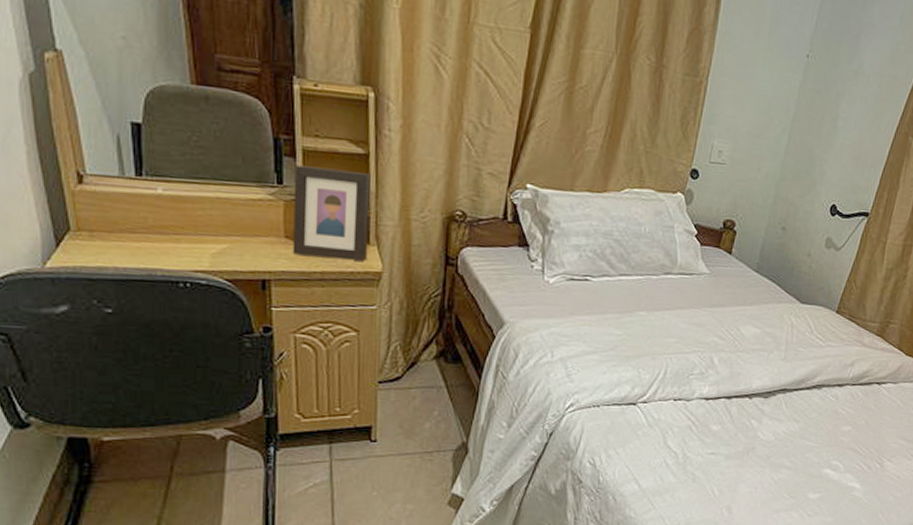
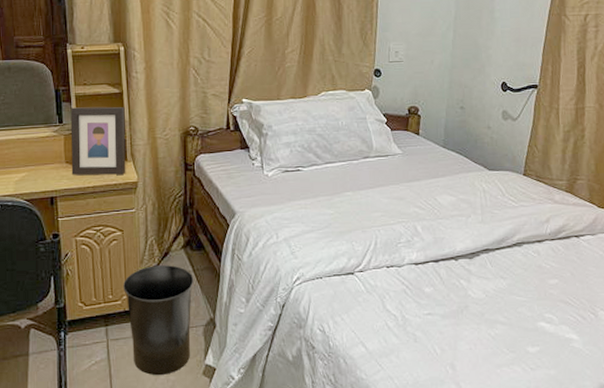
waste bin: none [354,376,446,503] -> present [122,265,194,375]

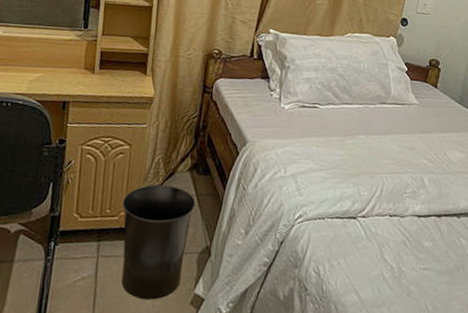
picture frame: present [70,107,126,176] -> none [88,14,152,88]

